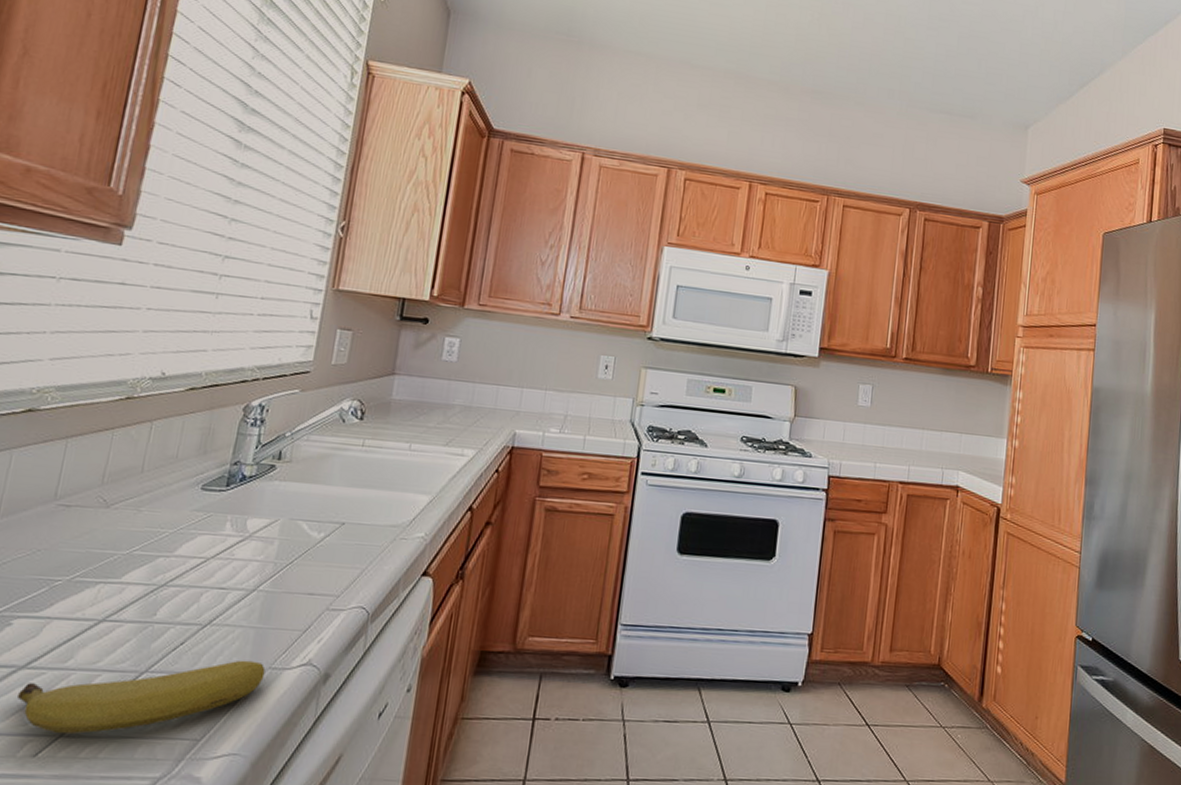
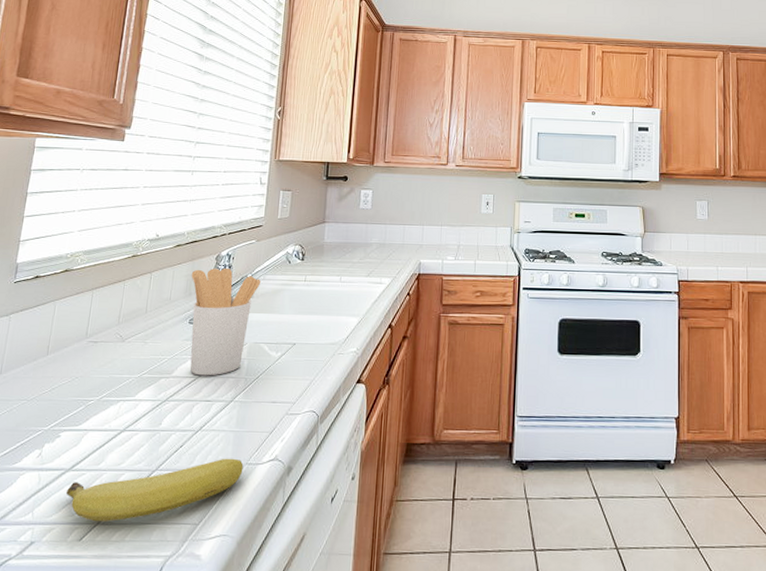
utensil holder: none [199,421,303,558] -> present [190,268,260,376]

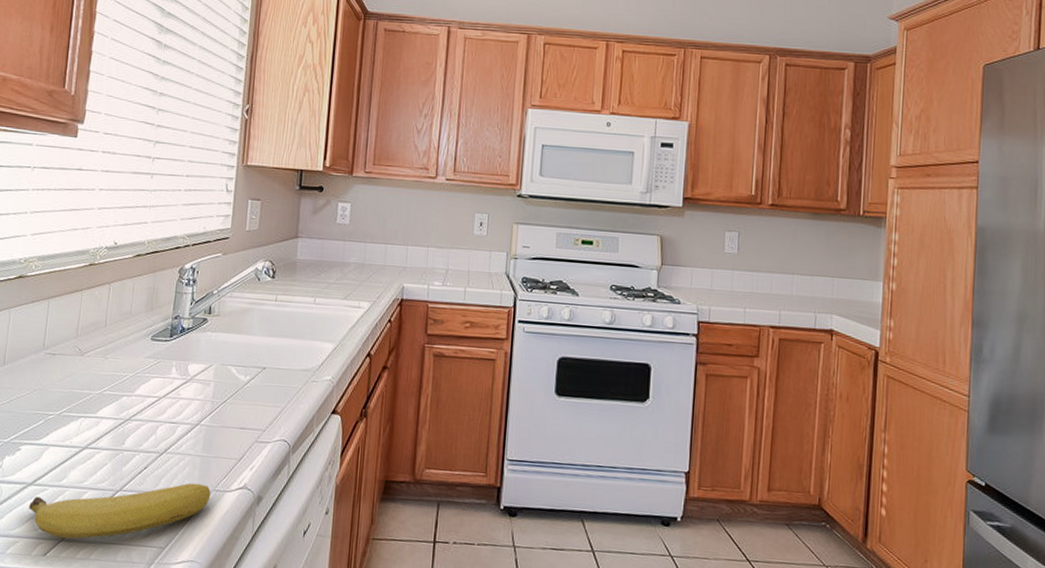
utensil holder: present [190,268,260,376] -> none [152,282,227,397]

